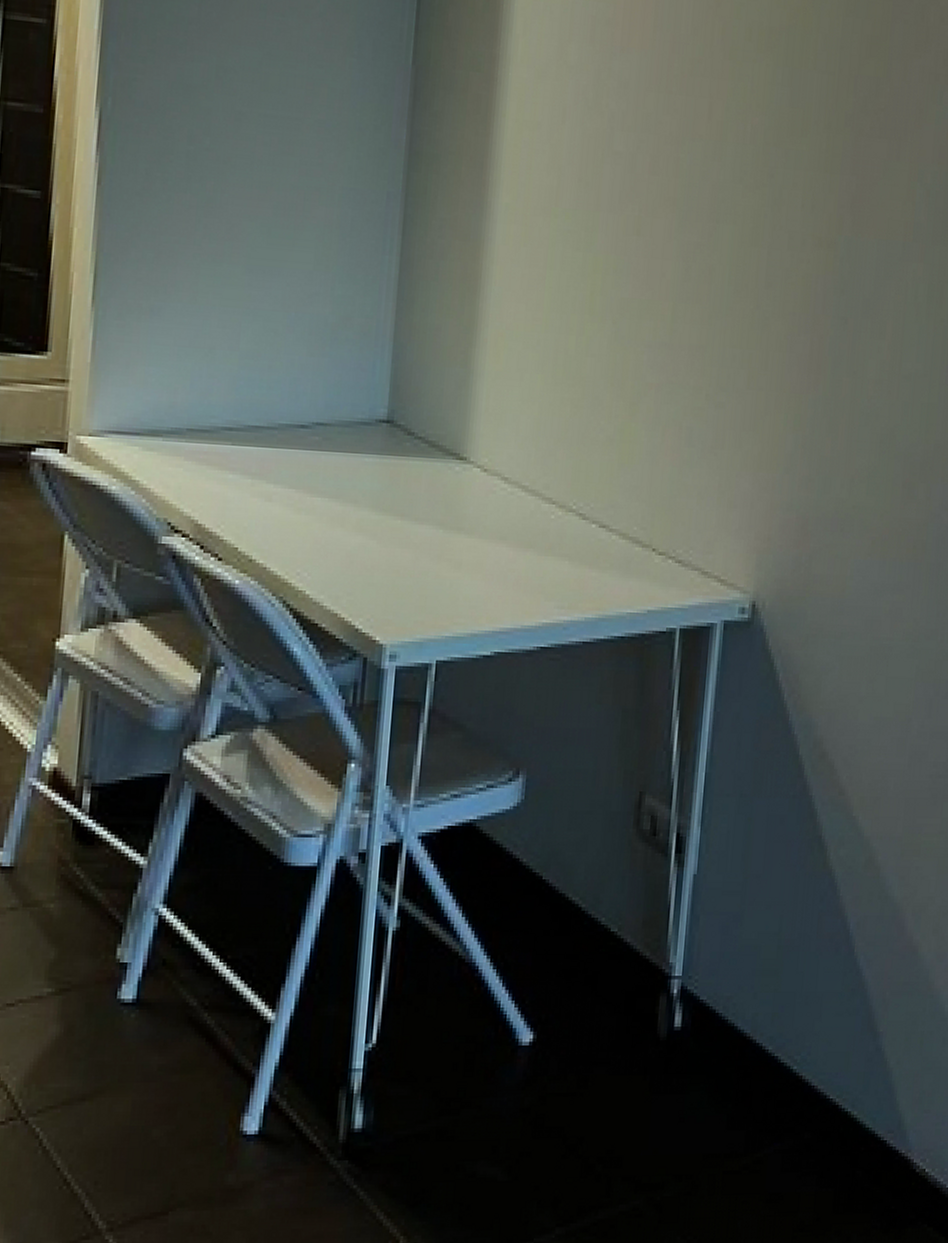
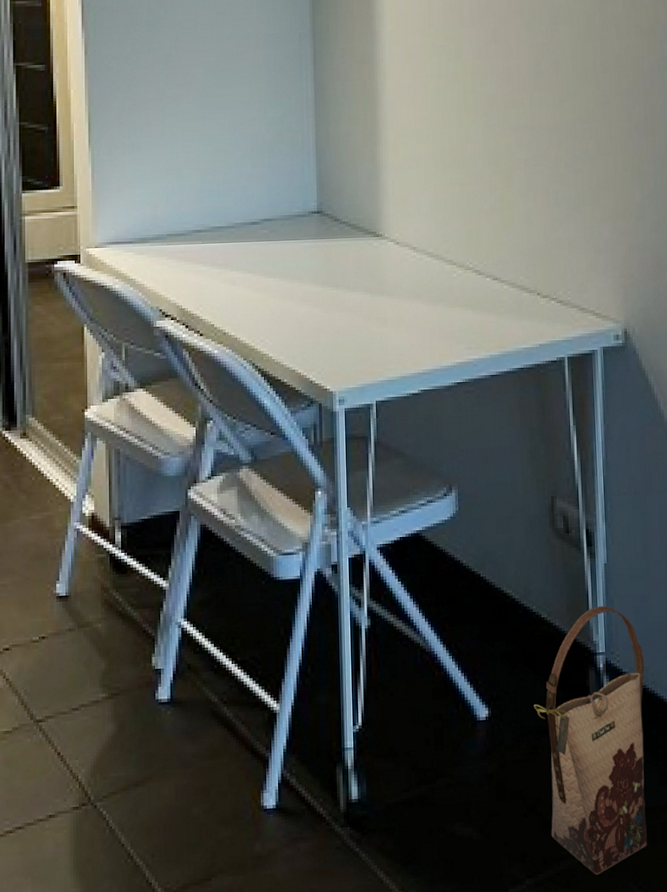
handbag: none [589,922,728,1227] -> present [534,605,647,875]

